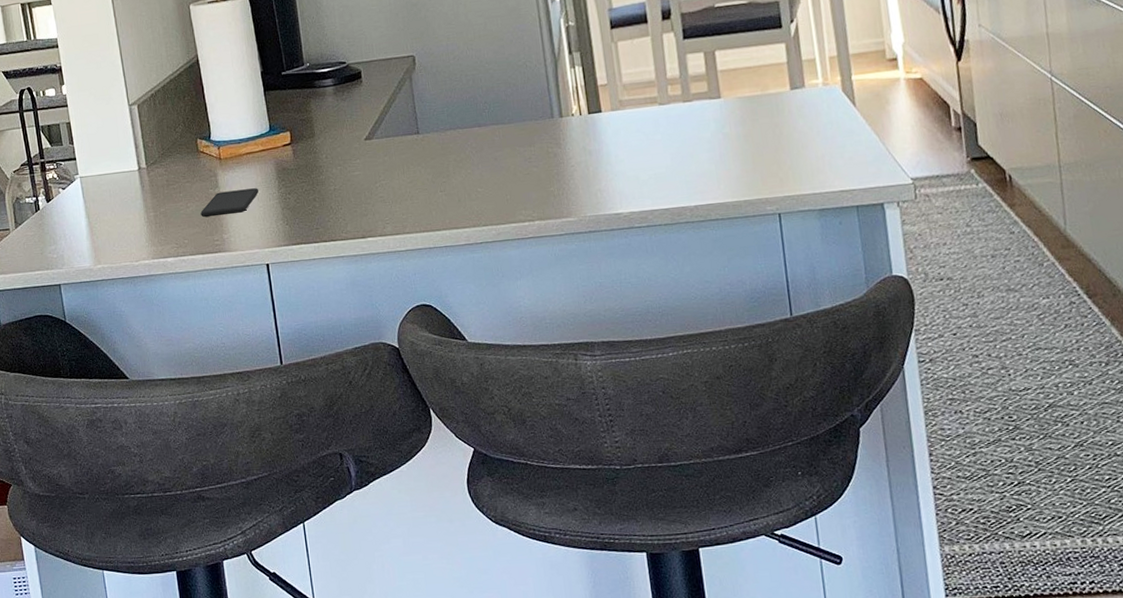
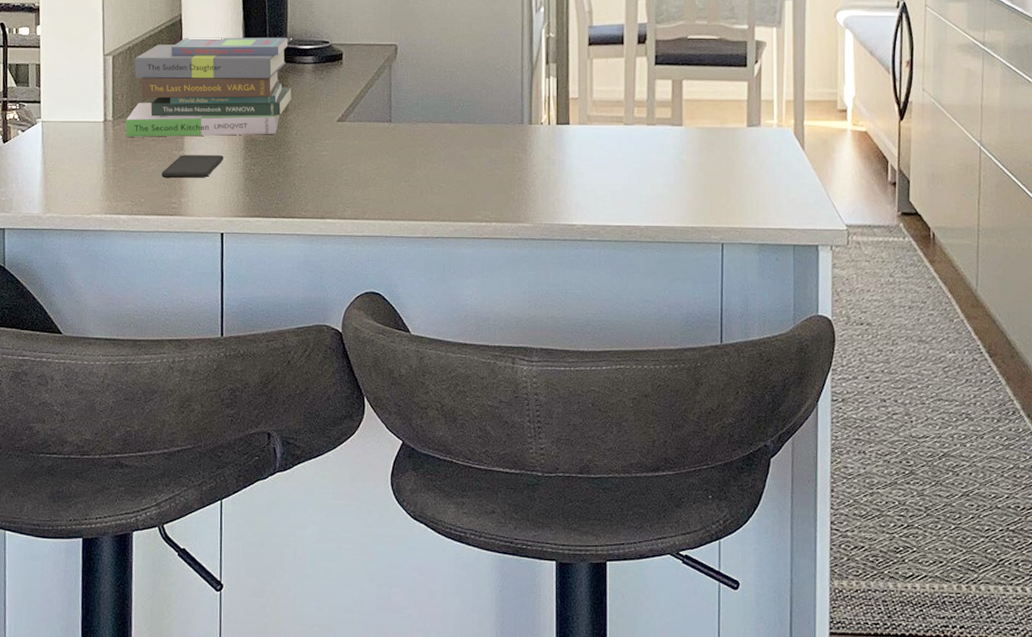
books: none [159,64,317,182] -> present [125,37,292,137]

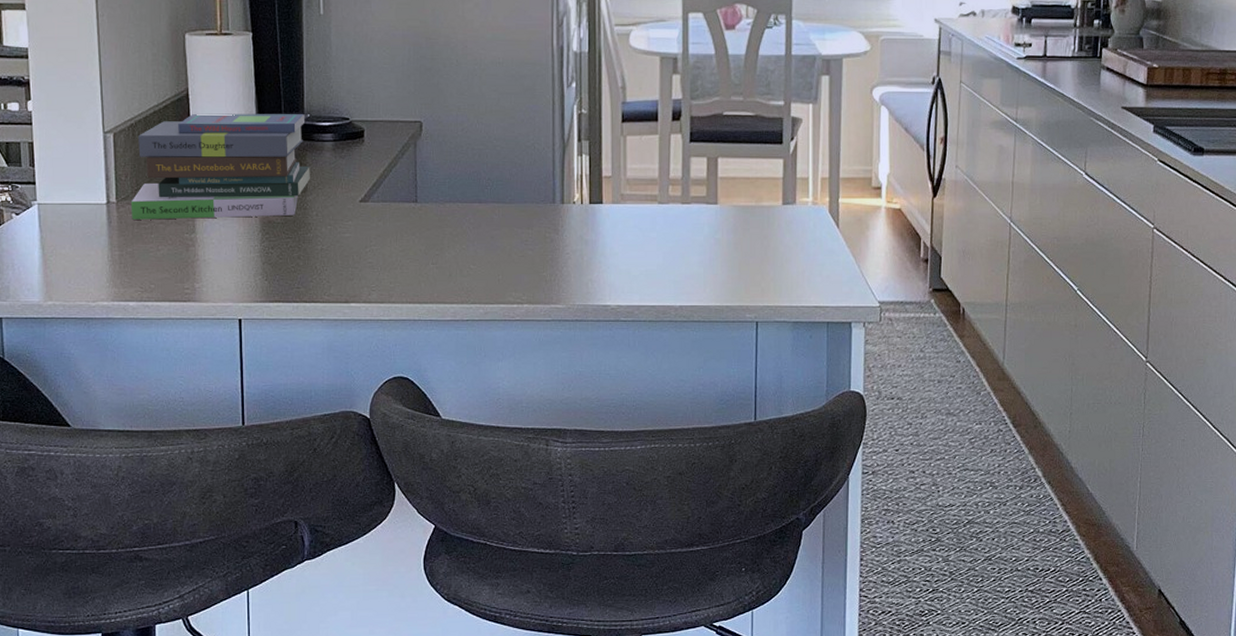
mobile phone: present [161,155,223,179] -> none [172,238,239,263]

